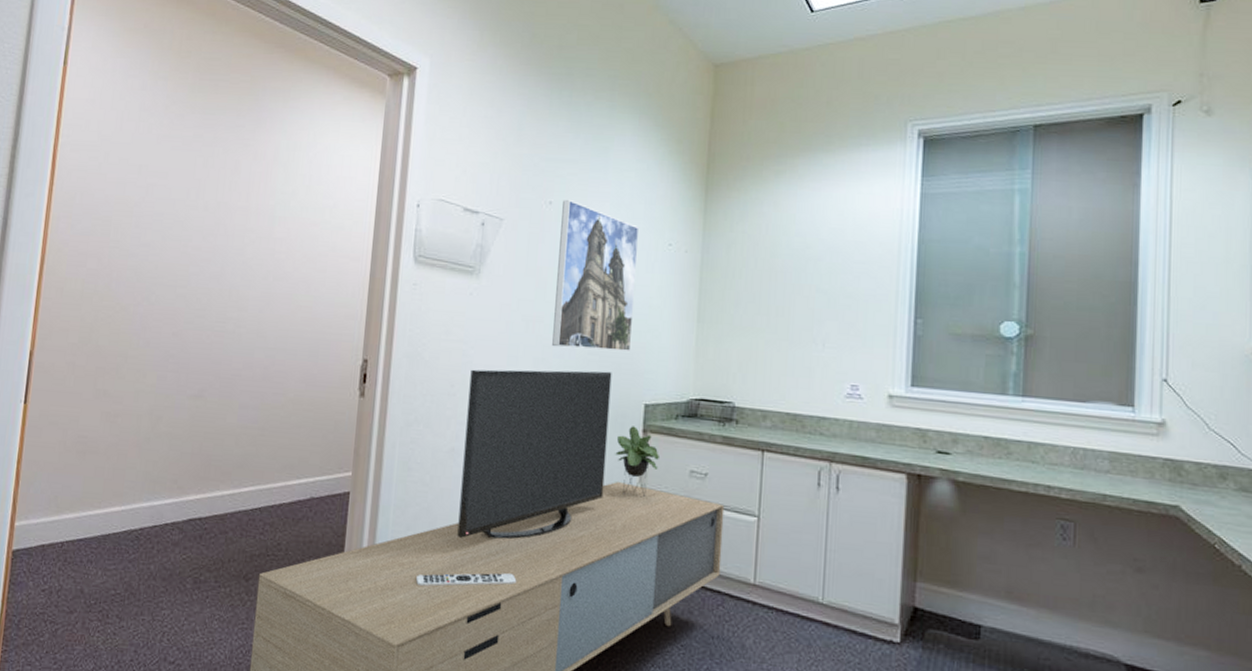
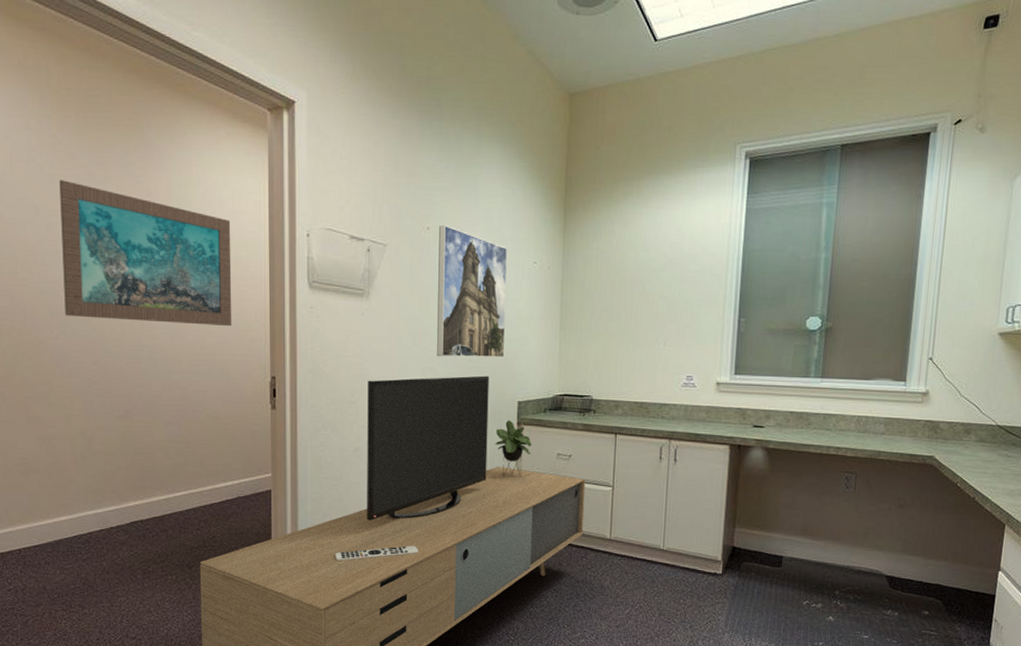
wall art: none [151,141,337,302] -> present [59,180,232,327]

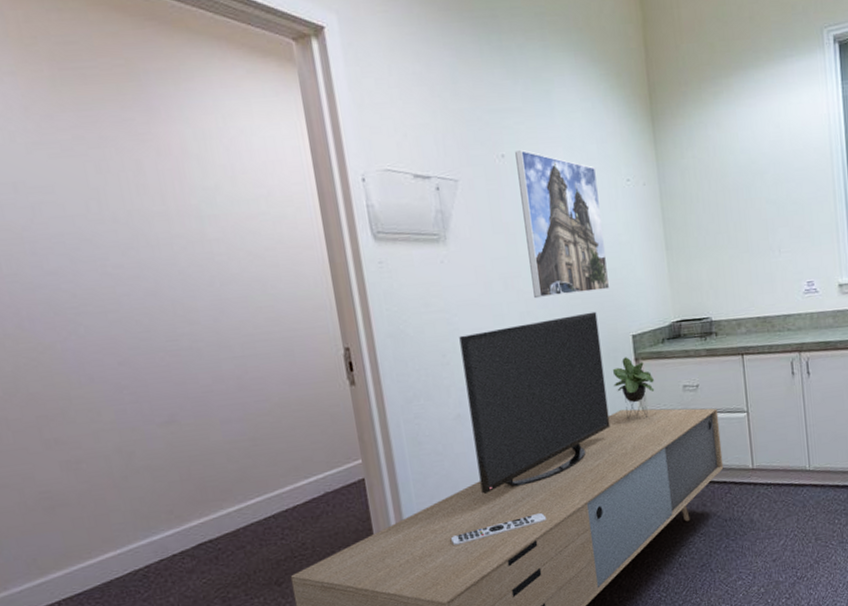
wall art: present [59,180,232,327] -> none [39,148,288,313]

